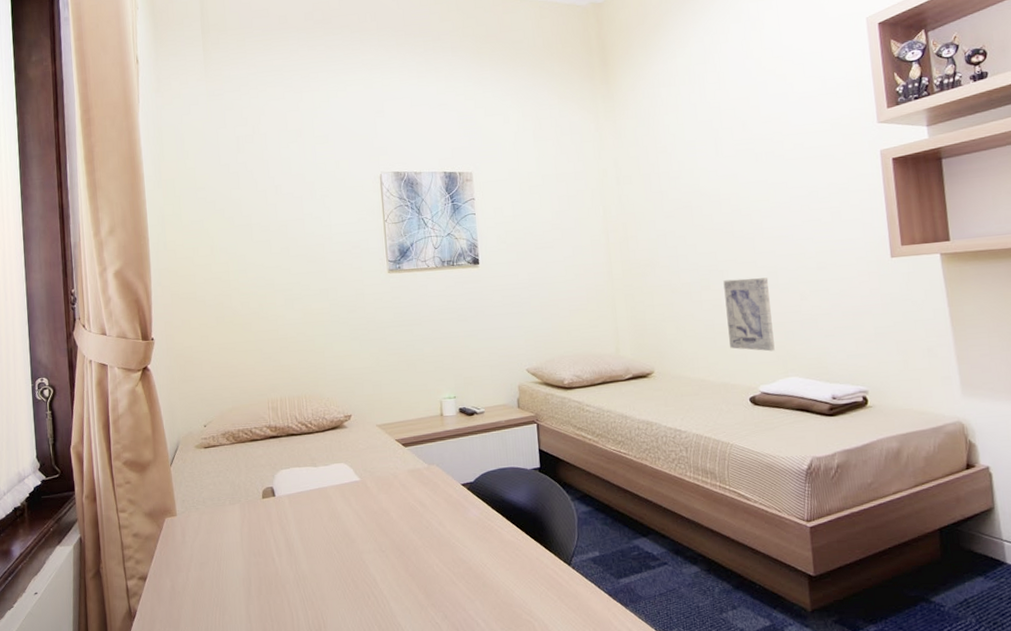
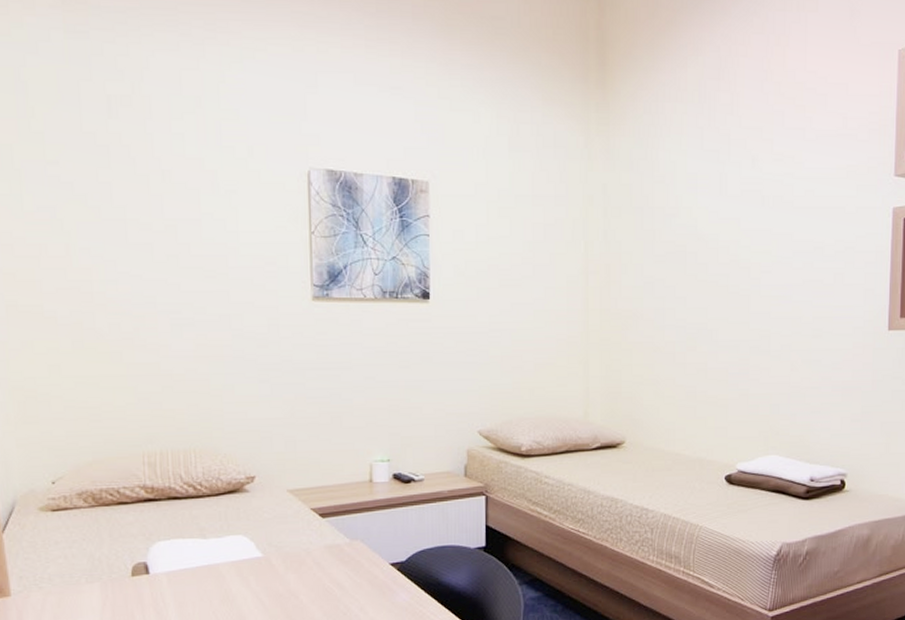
wall art: present [723,277,775,352] -> none [711,341,760,426]

